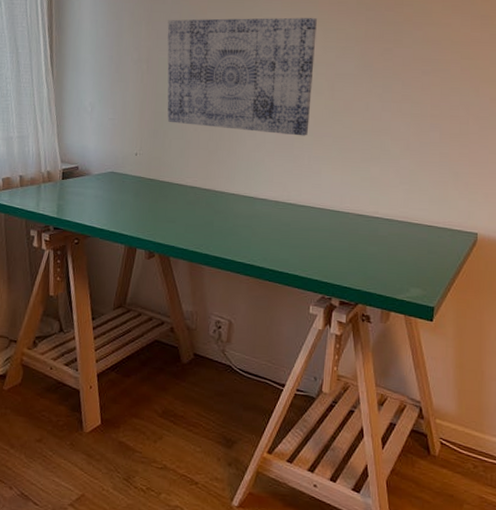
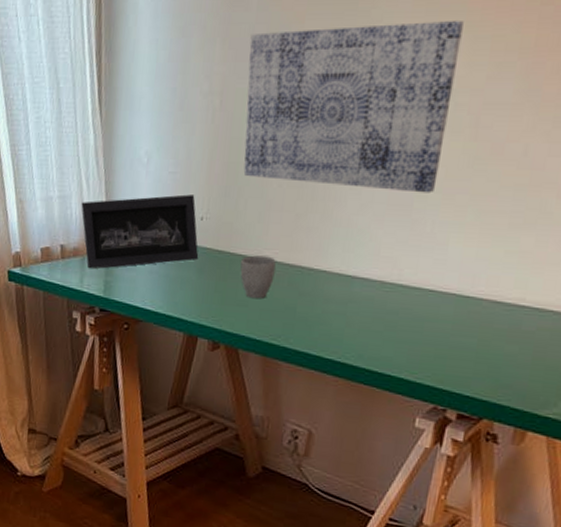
picture frame: none [37,136,135,195] -> present [81,194,199,269]
mug: none [168,182,196,217] -> present [240,255,276,299]

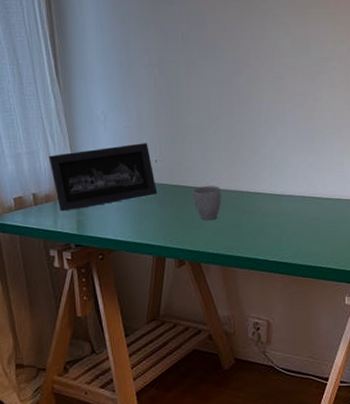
wall art: present [243,21,464,193] -> none [176,13,328,130]

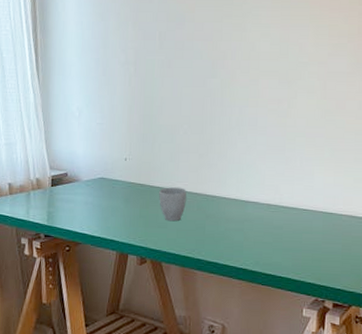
picture frame: present [48,143,158,212] -> none [25,141,125,203]

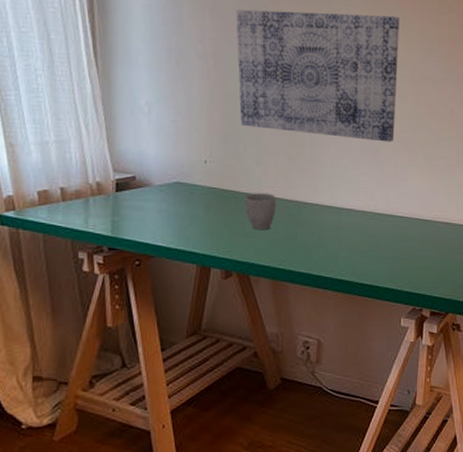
wall art: none [154,14,308,137] -> present [236,9,399,142]

